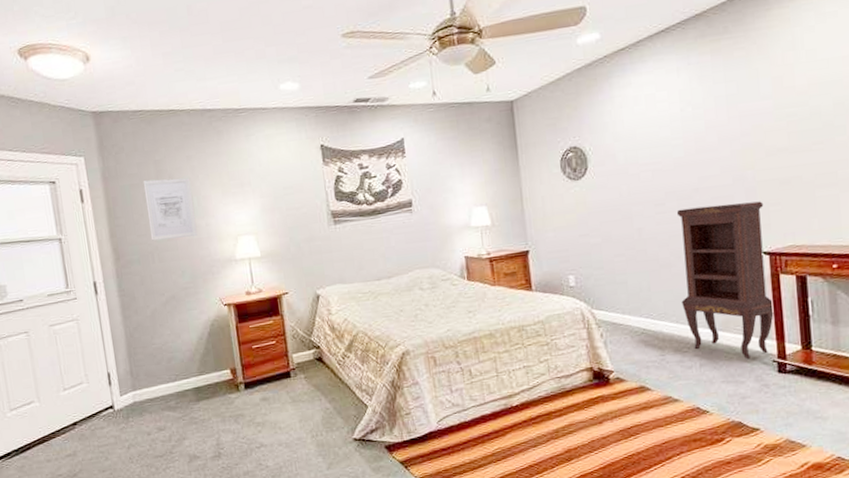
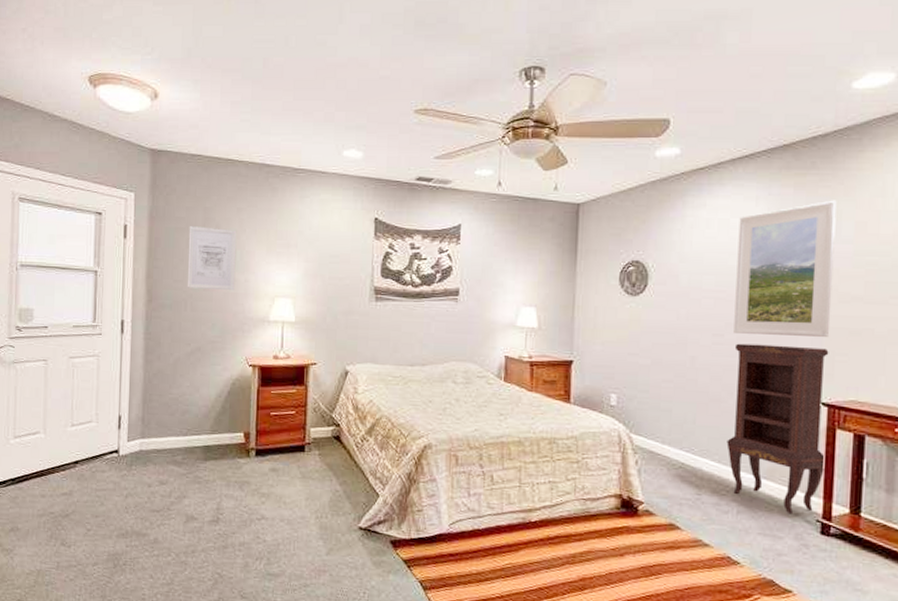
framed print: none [664,60,762,200] -> present [734,200,837,337]

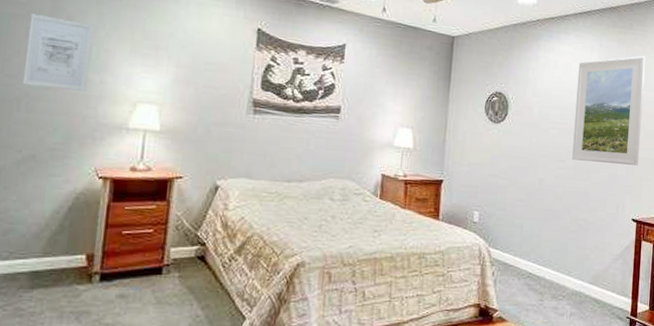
cabinet: present [726,343,829,515] -> none [564,168,638,314]

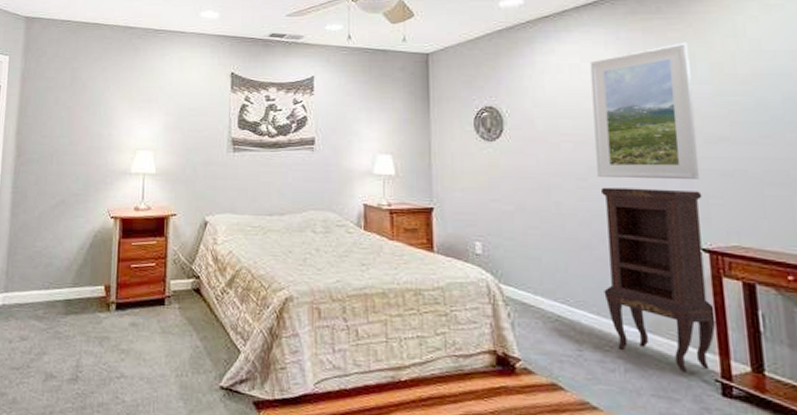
wall art: present [22,13,94,93] -> none [53,85,102,145]
cabinet: none [564,168,638,314] -> present [600,187,717,374]

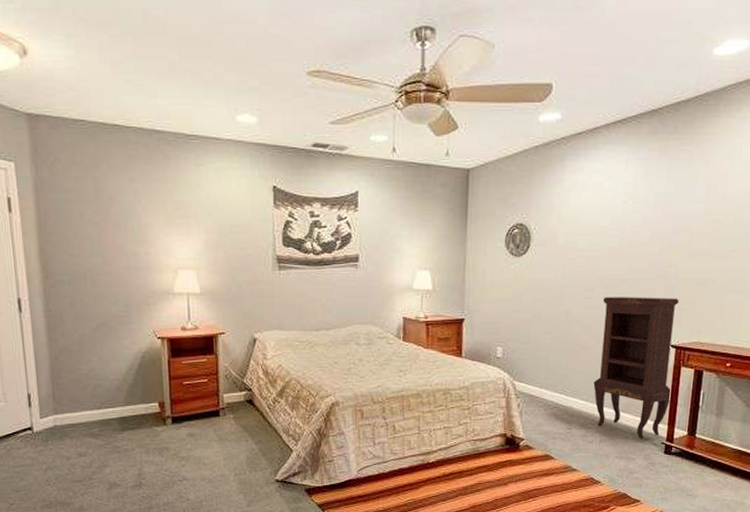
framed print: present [590,42,700,179] -> none [602,163,694,288]

